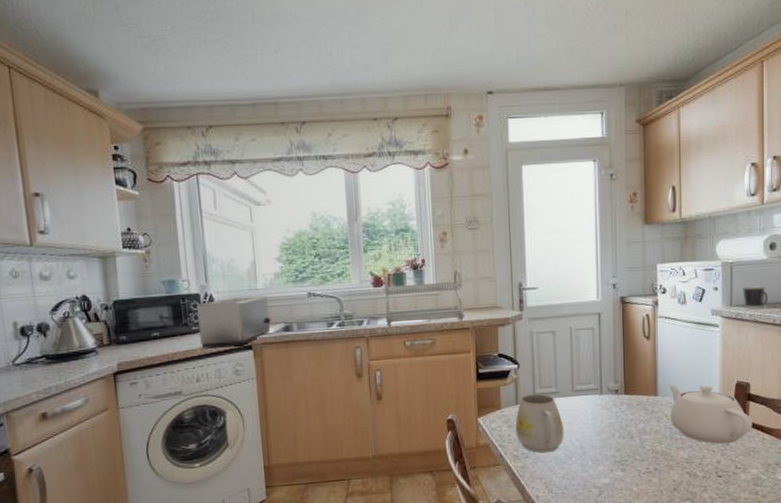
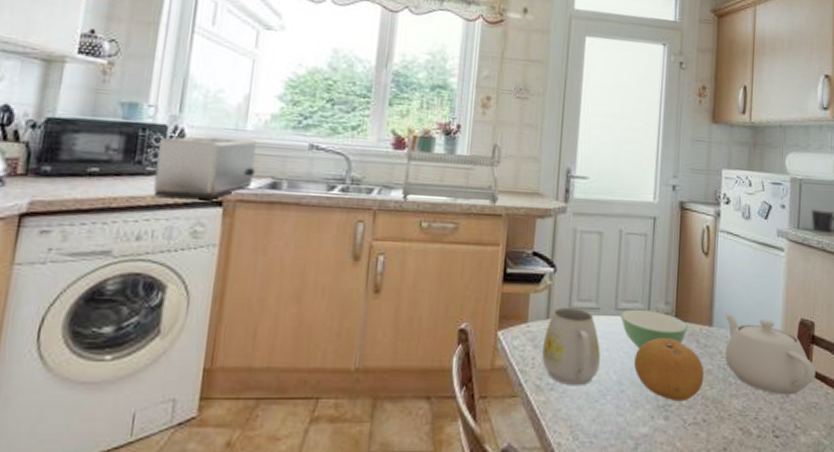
bowl: none [577,388,636,421] -> present [620,309,688,350]
fruit: none [593,409,653,457] -> present [634,338,704,402]

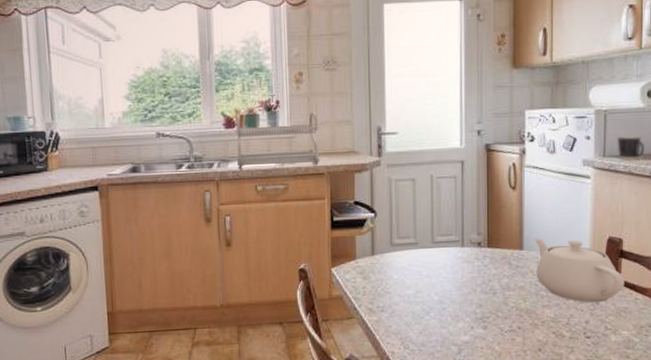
toaster: present [153,136,257,201] -> none [41,135,119,189]
mug: present [542,307,601,386] -> none [371,244,423,307]
bowl: present [620,309,688,350] -> none [437,240,500,274]
fruit: present [634,338,704,402] -> none [453,263,517,314]

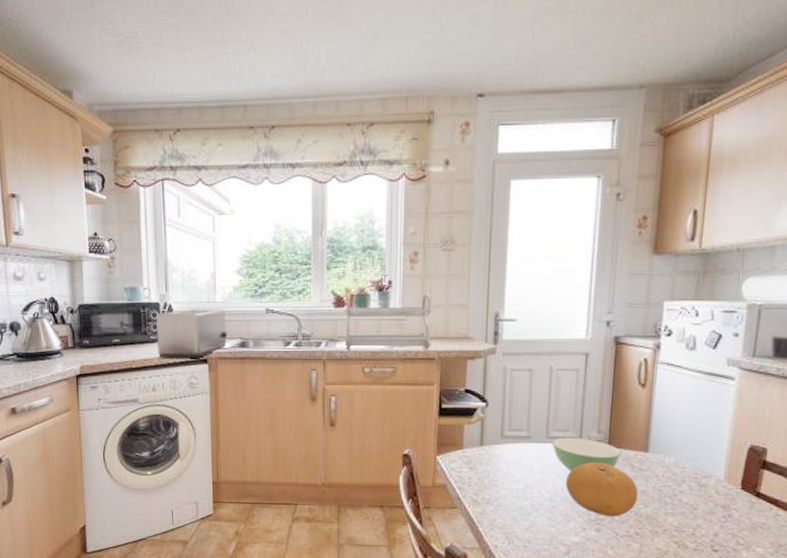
toaster: none [41,135,119,189] -> present [155,309,228,359]
bowl: none [437,240,500,274] -> present [552,437,622,472]
fruit: none [453,263,517,314] -> present [566,462,638,517]
teapot: present [535,237,625,303] -> none [661,440,765,515]

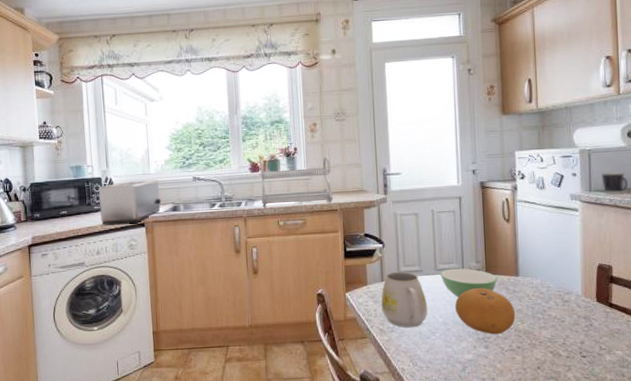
mug: none [477,436,533,502] -> present [381,271,428,328]

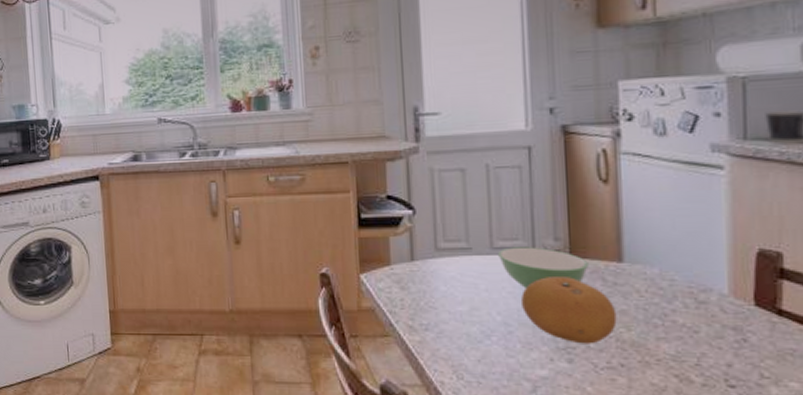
toaster: present [98,180,162,226] -> none [44,122,119,178]
dish rack: present [259,156,333,207] -> none [242,90,343,158]
mug: present [381,271,428,328] -> none [410,248,480,327]

